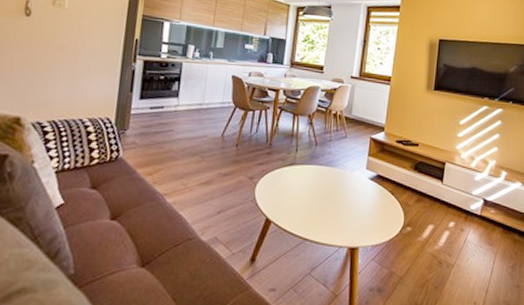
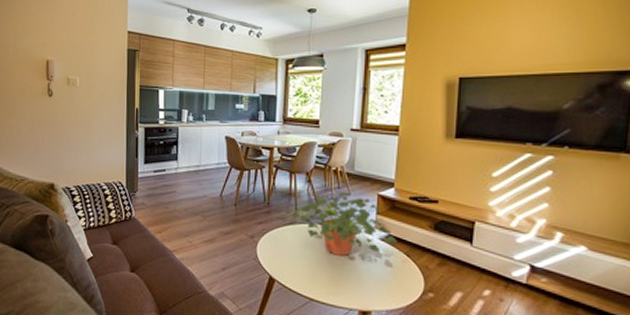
potted plant: none [291,134,384,195] -> present [291,191,397,256]

